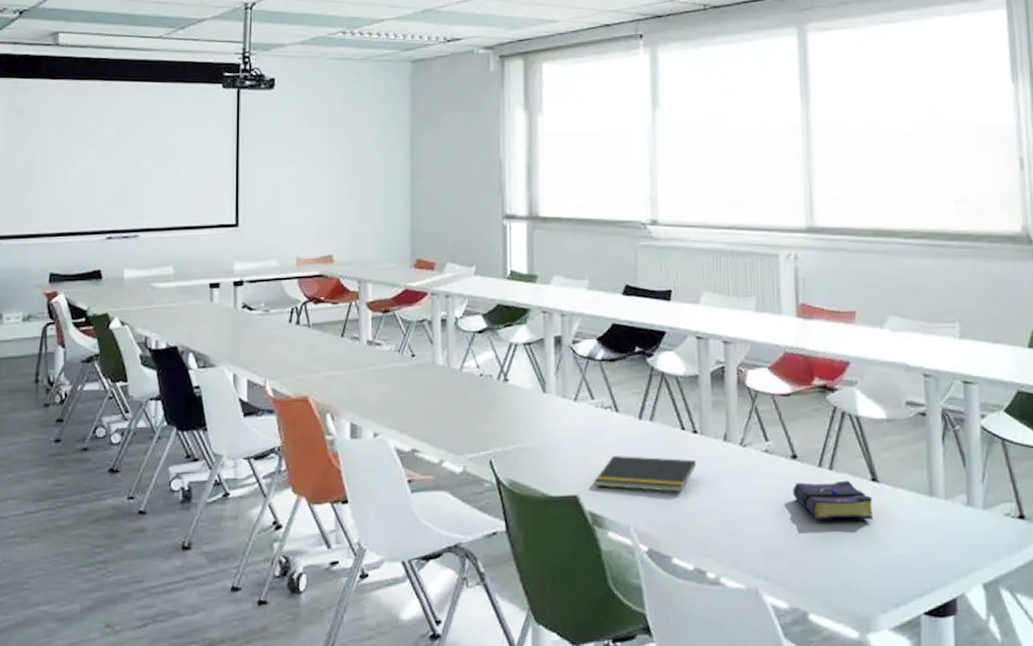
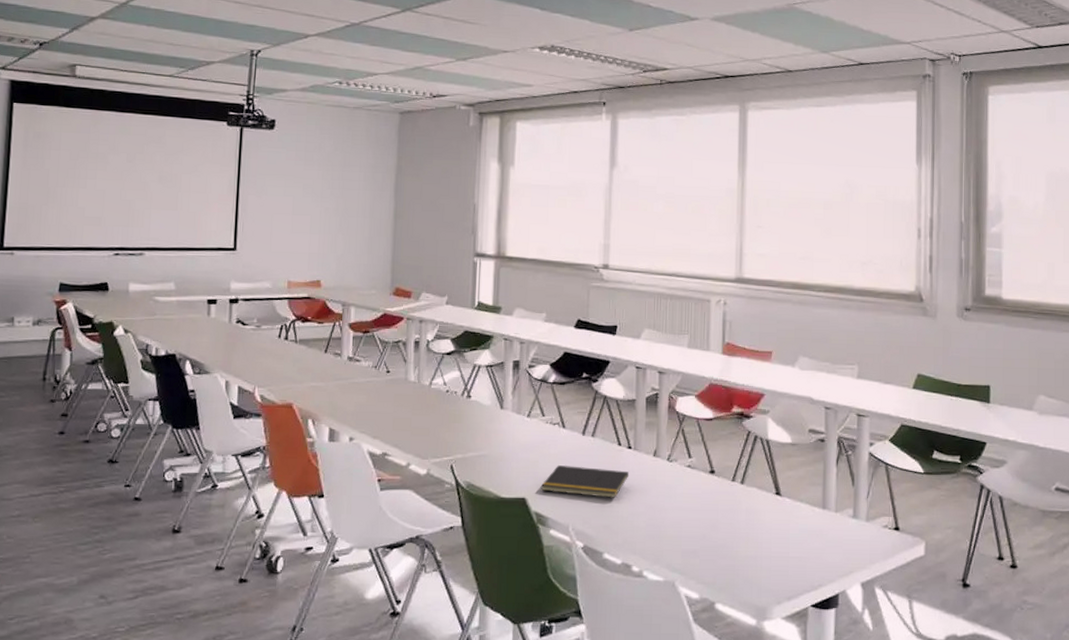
book: present [792,480,873,521] -> none [709,493,775,527]

